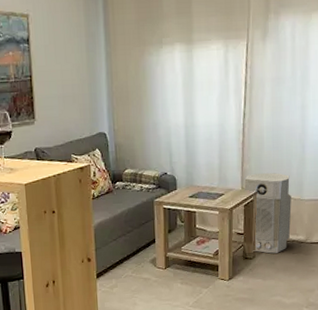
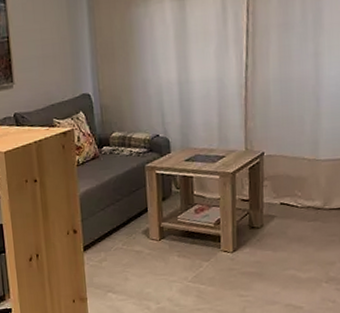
air purifier: present [242,172,292,254] -> none [248,130,305,222]

